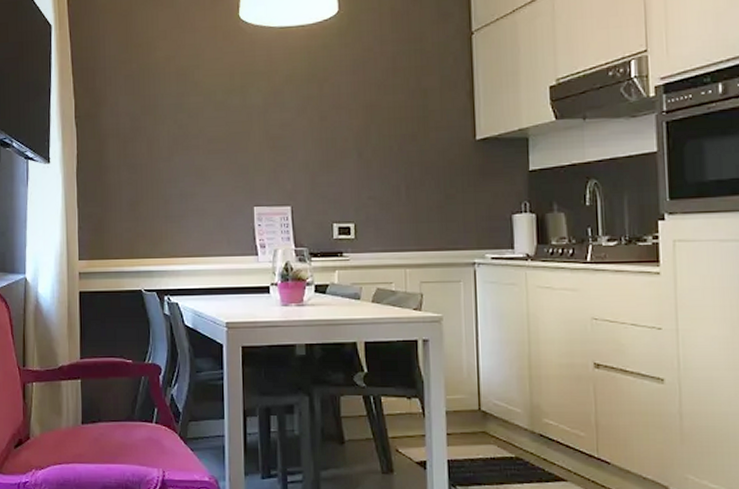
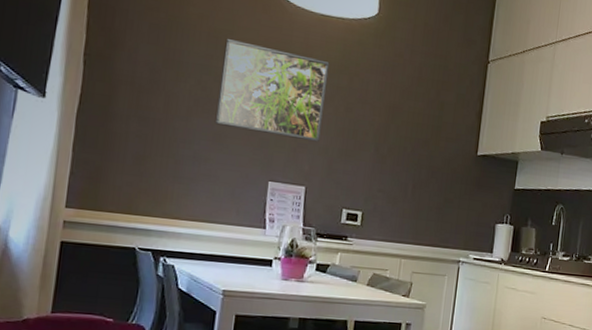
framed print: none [193,72,298,159] -> present [214,39,330,142]

